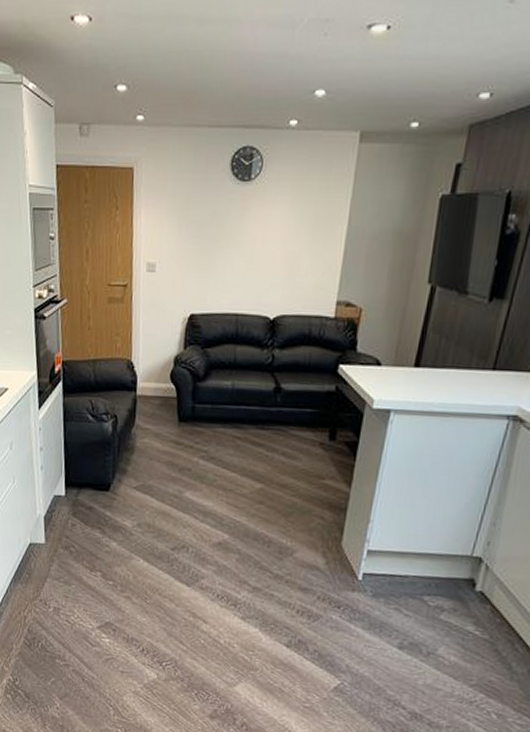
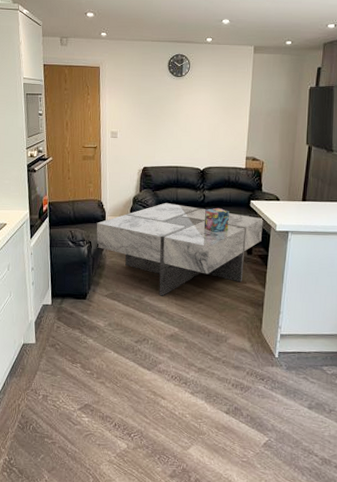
coffee table: none [124,365,355,492] -> present [96,203,263,296]
decorative box: none [270,373,308,409] -> present [203,207,229,233]

